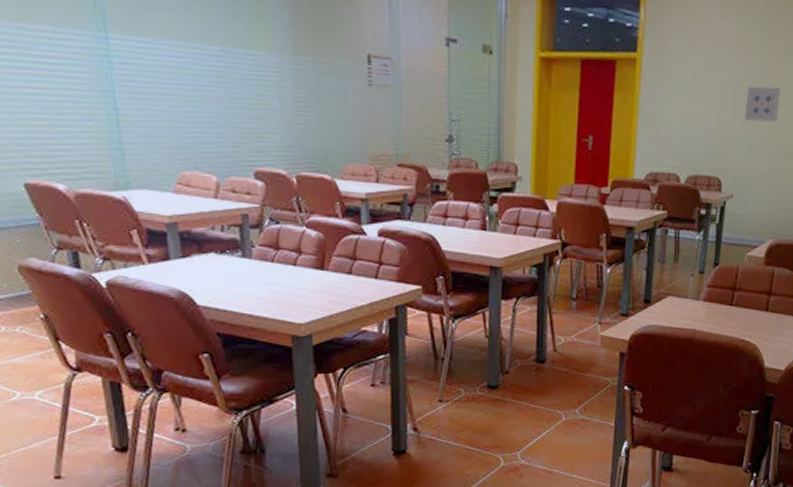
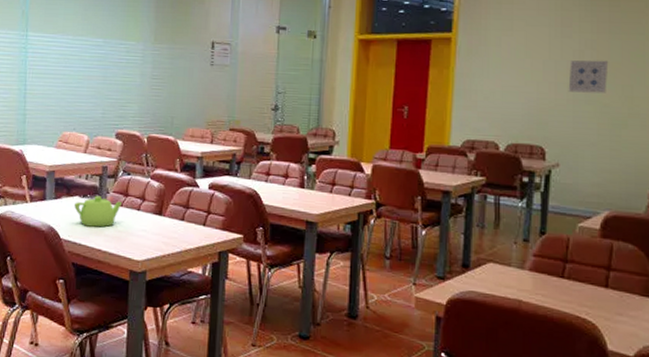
teapot: none [210,251,272,289] -> present [74,195,122,227]

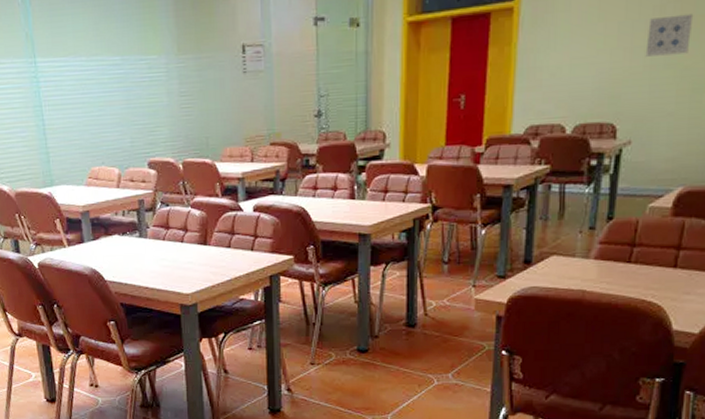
teapot: present [74,195,122,227] -> none [115,232,164,265]

